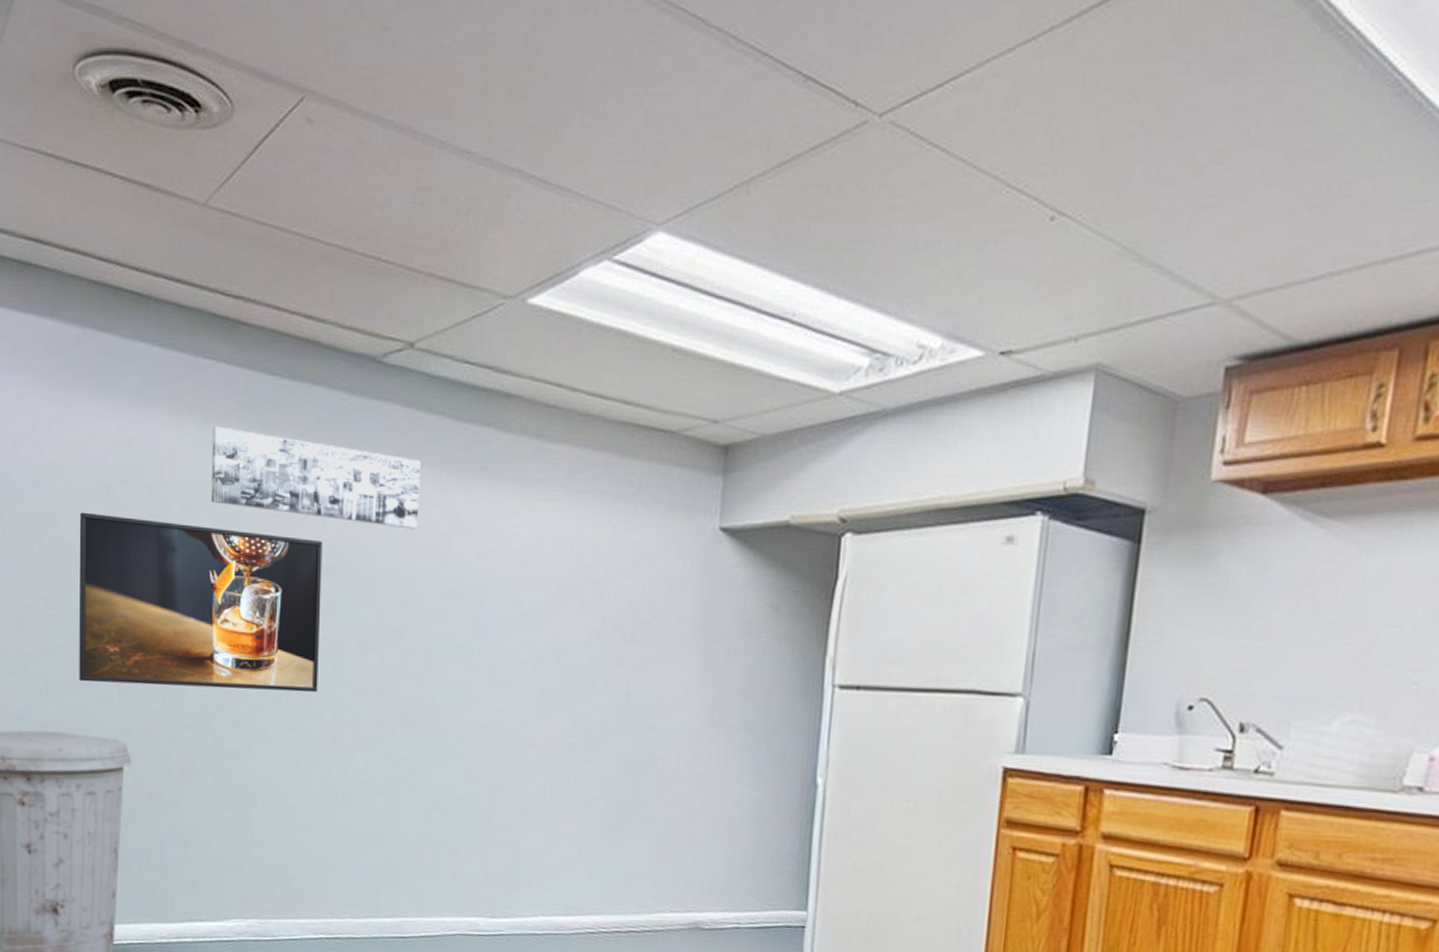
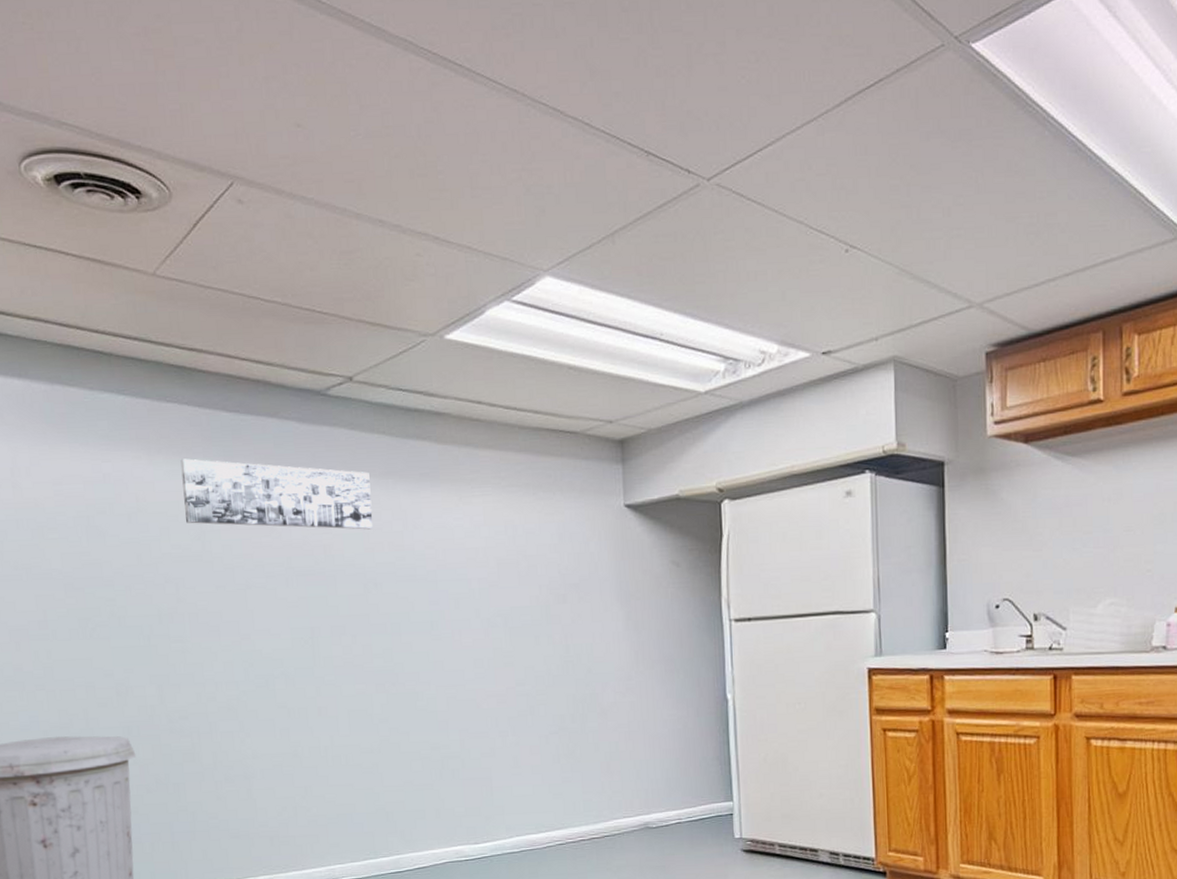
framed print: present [78,512,322,693] -> none [64,542,300,690]

